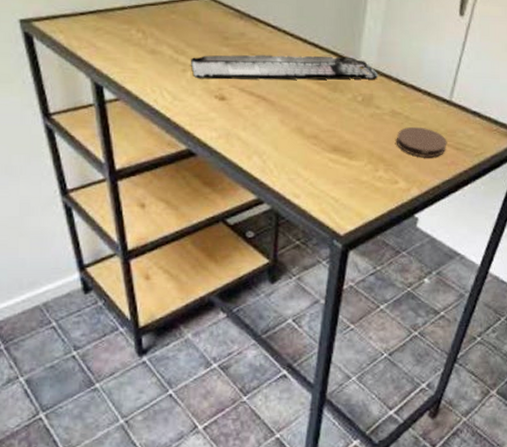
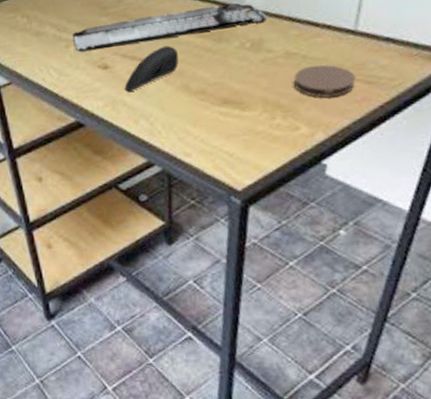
computer mouse: none [240,86,296,126] -> present [124,45,179,92]

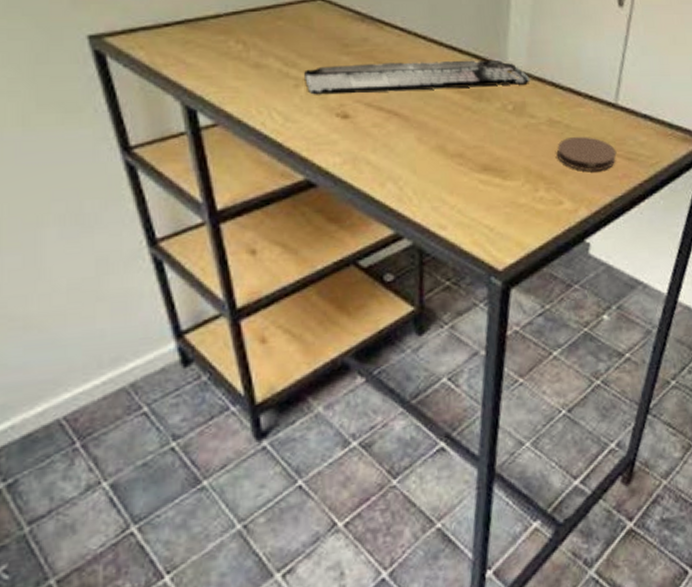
computer mouse: present [124,45,179,92] -> none [368,98,434,148]

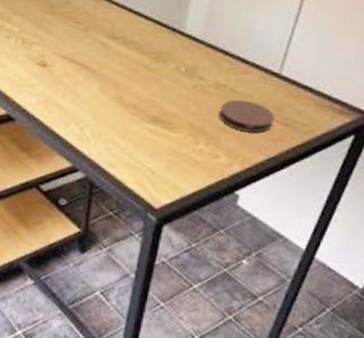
keyboard: present [303,59,530,95] -> none [14,22,204,50]

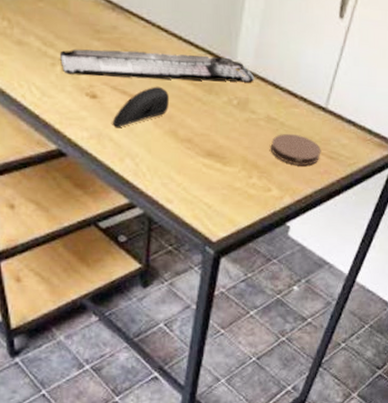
keyboard: none [14,22,204,50] -> present [59,49,255,83]
computer mouse: none [60,55,117,94] -> present [112,86,170,127]

